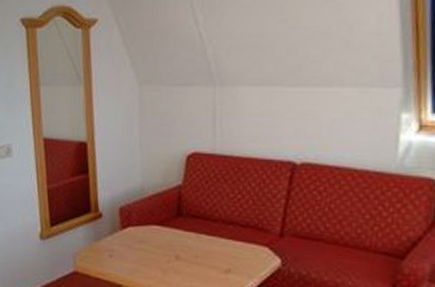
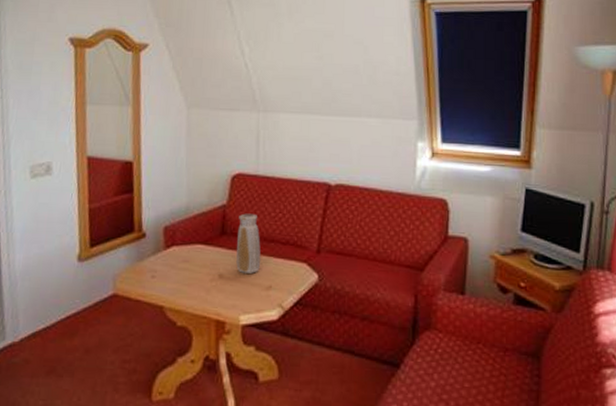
vase: none [193,194,219,256] -> present [236,213,261,273]

